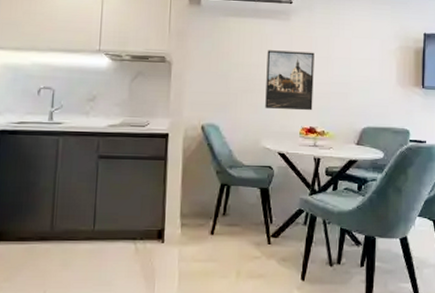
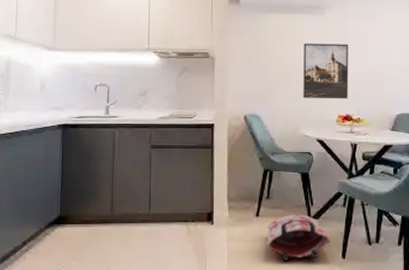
bag: none [221,232,290,283] -> present [267,214,331,261]

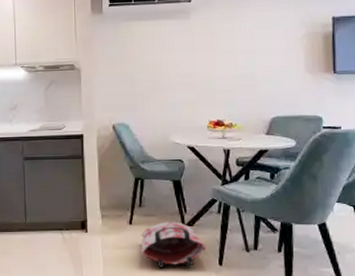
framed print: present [303,43,348,100] -> none [170,47,219,105]

